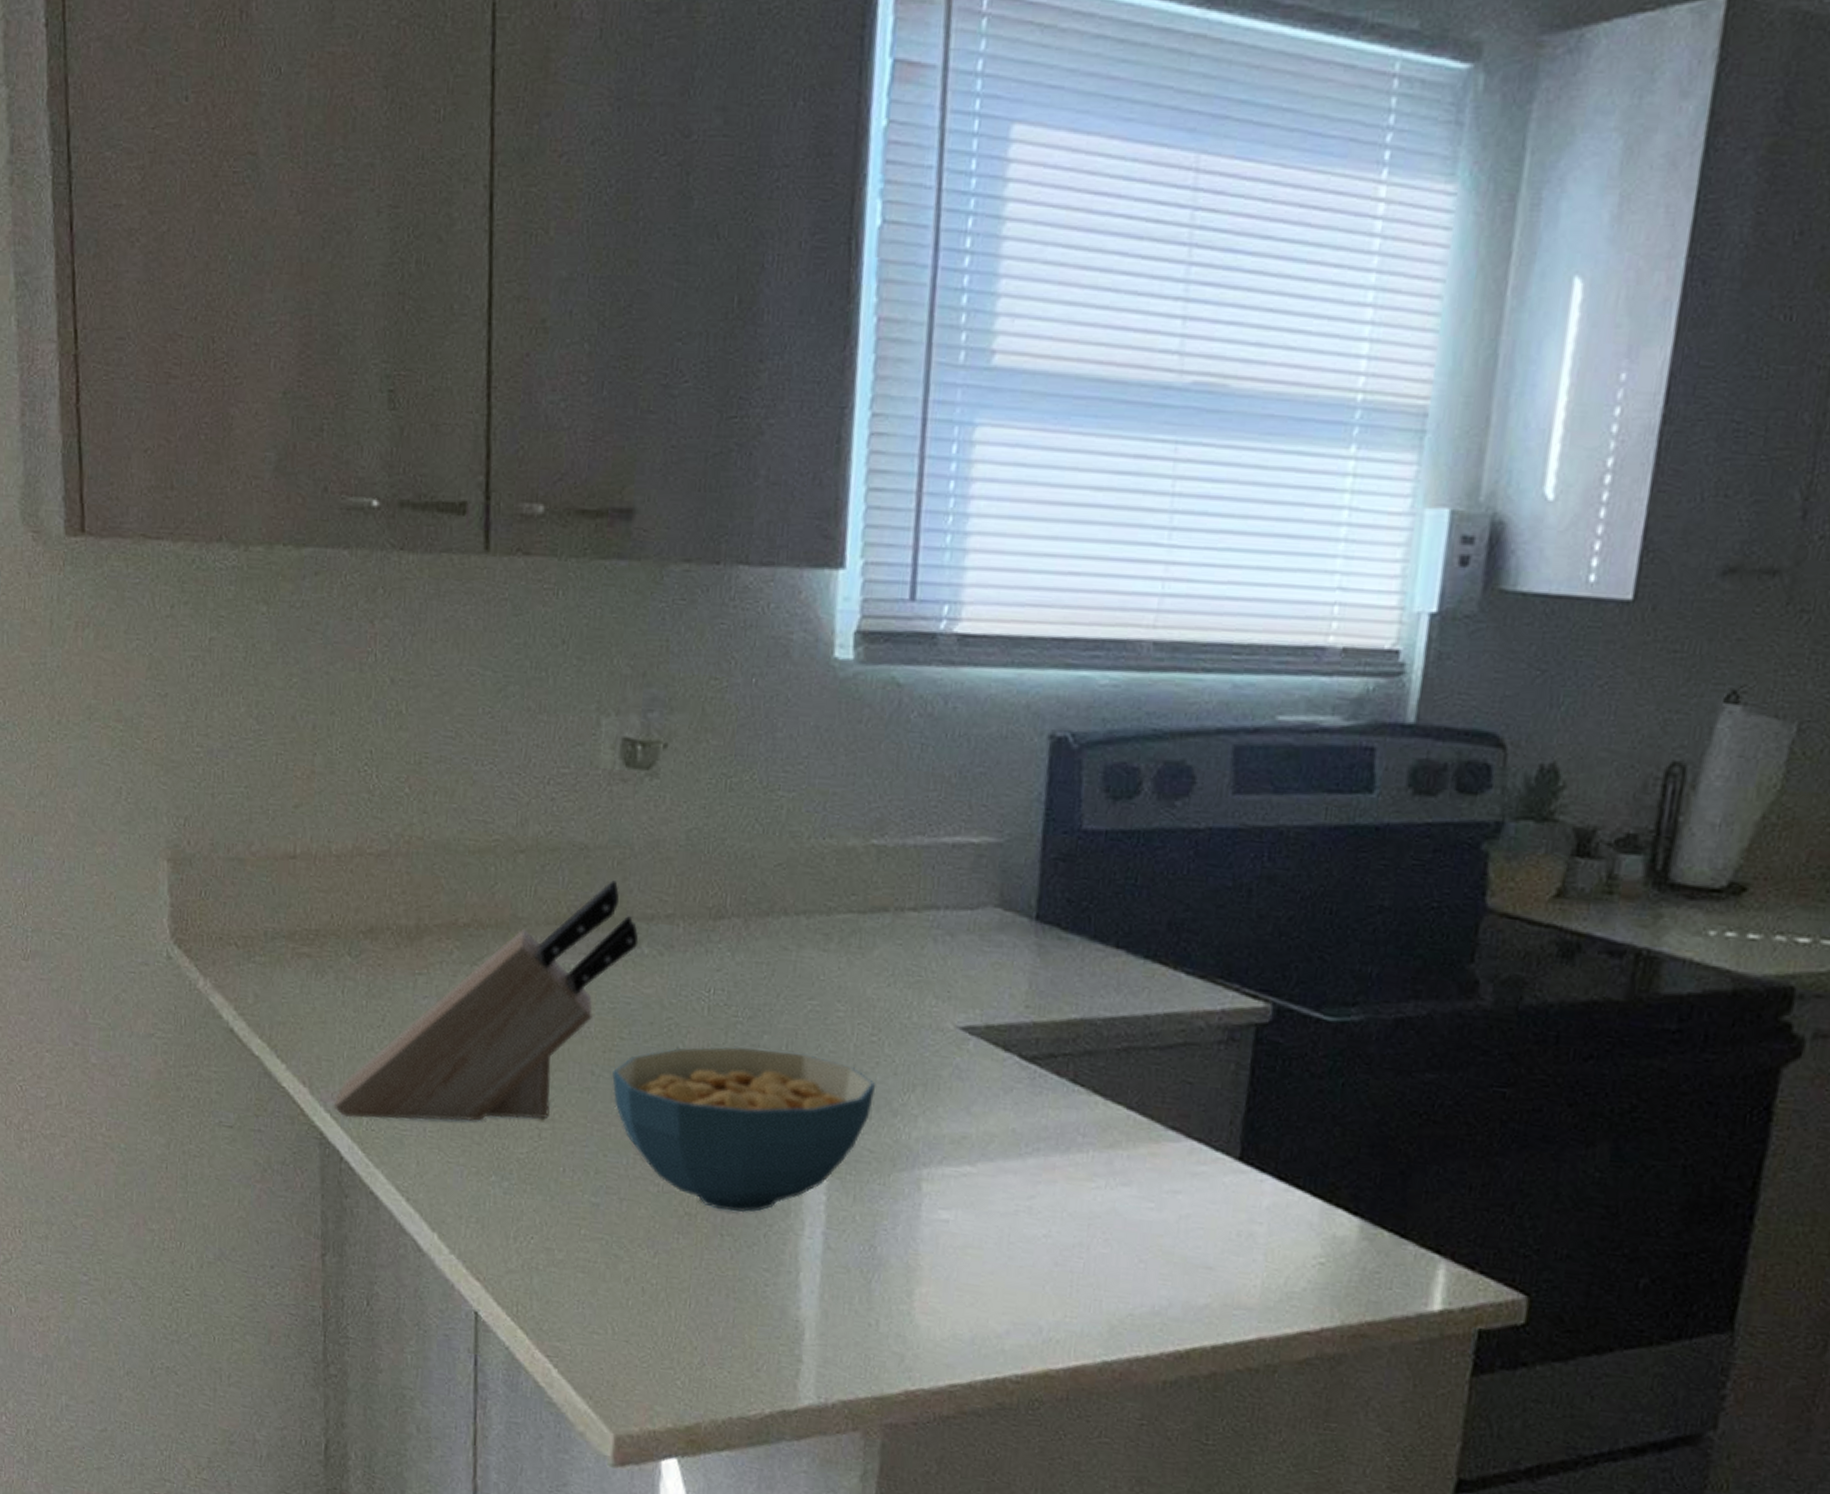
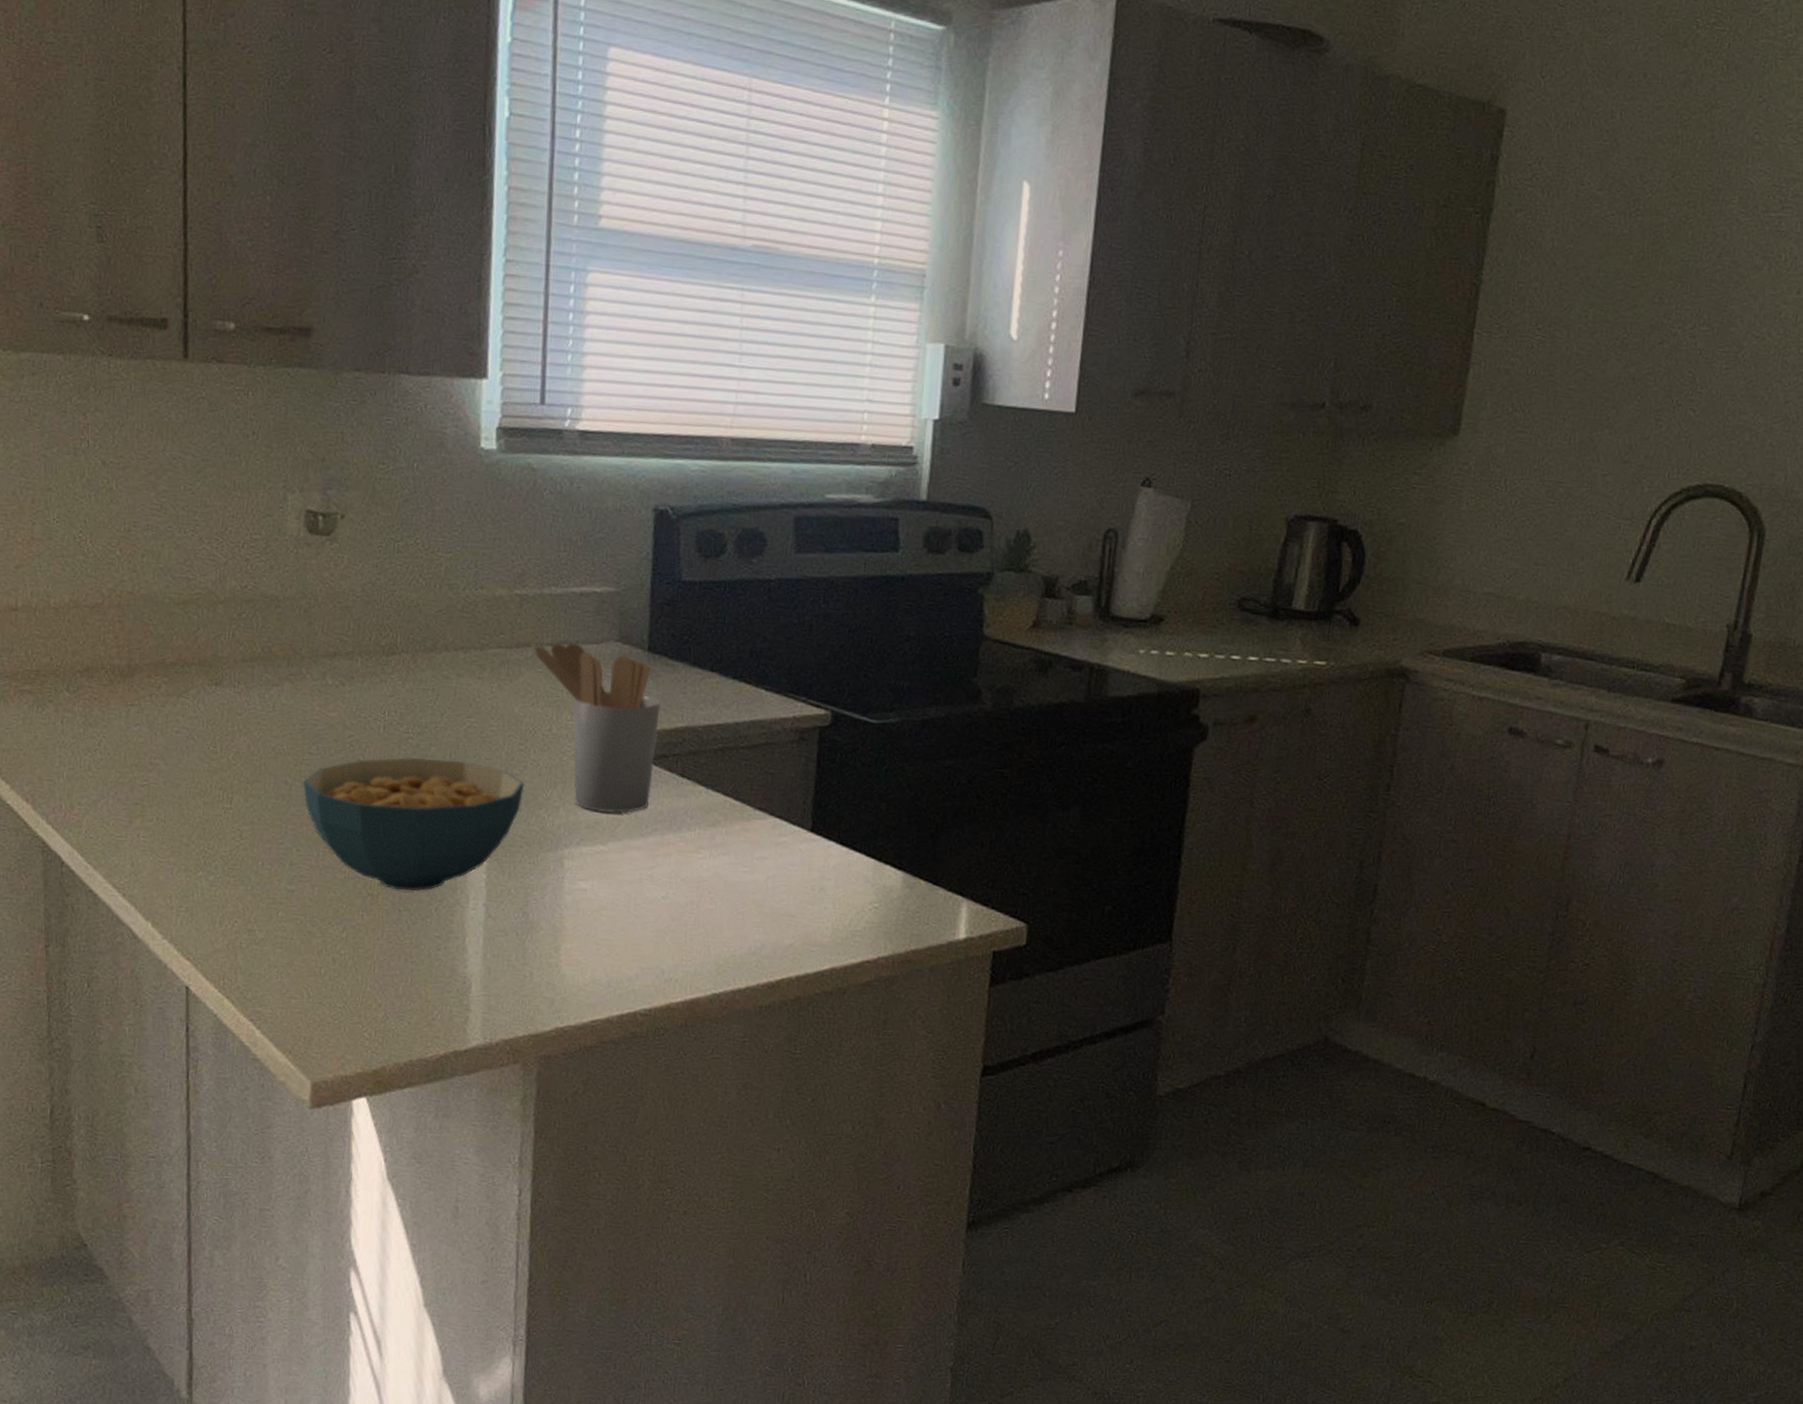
knife block: present [333,880,639,1121] -> none [55,625,324,828]
utensil holder: none [892,907,1050,1127] -> present [534,642,661,814]

